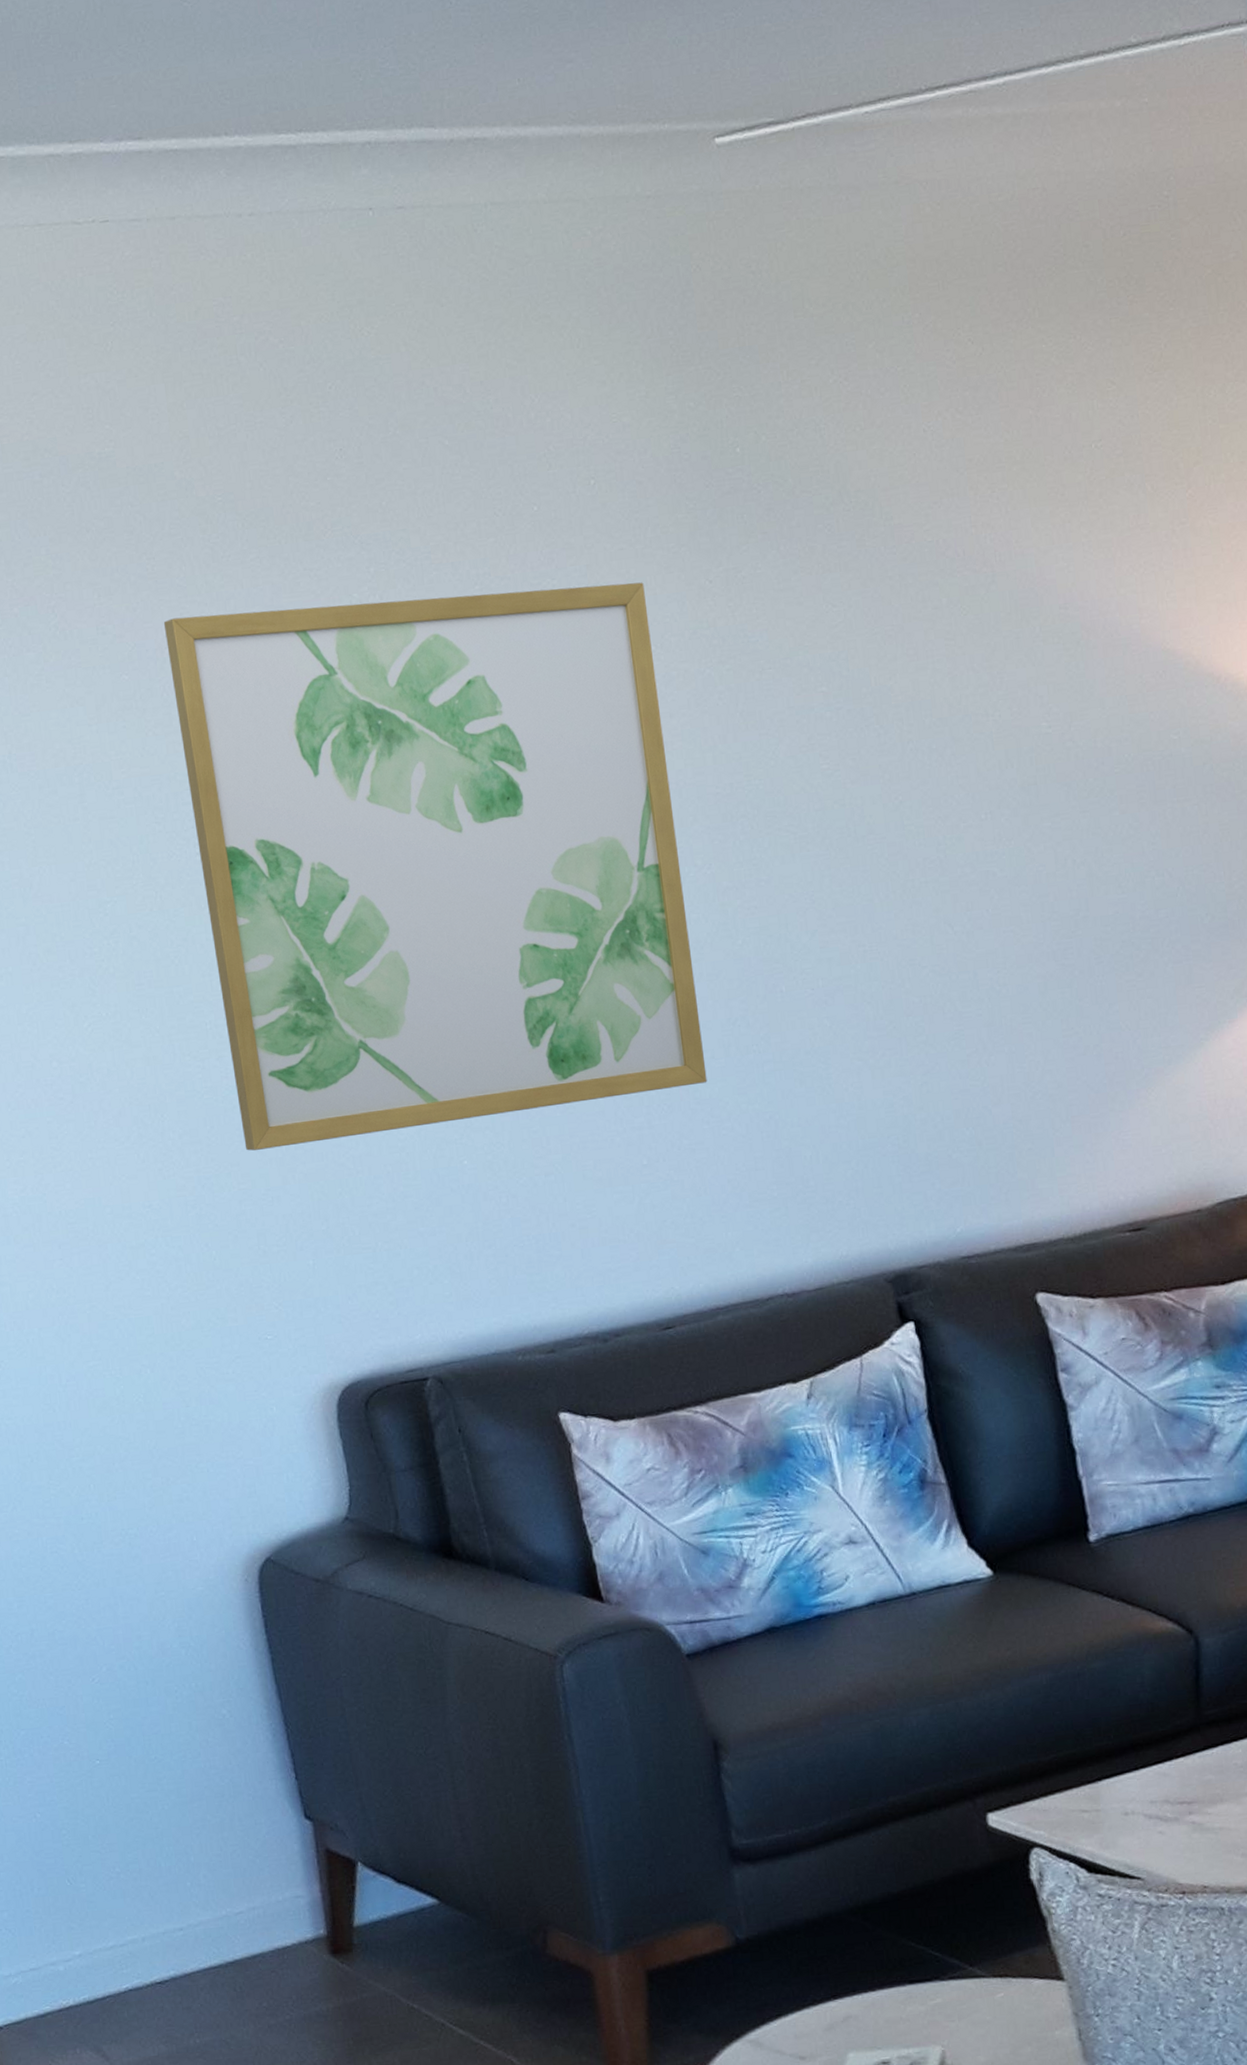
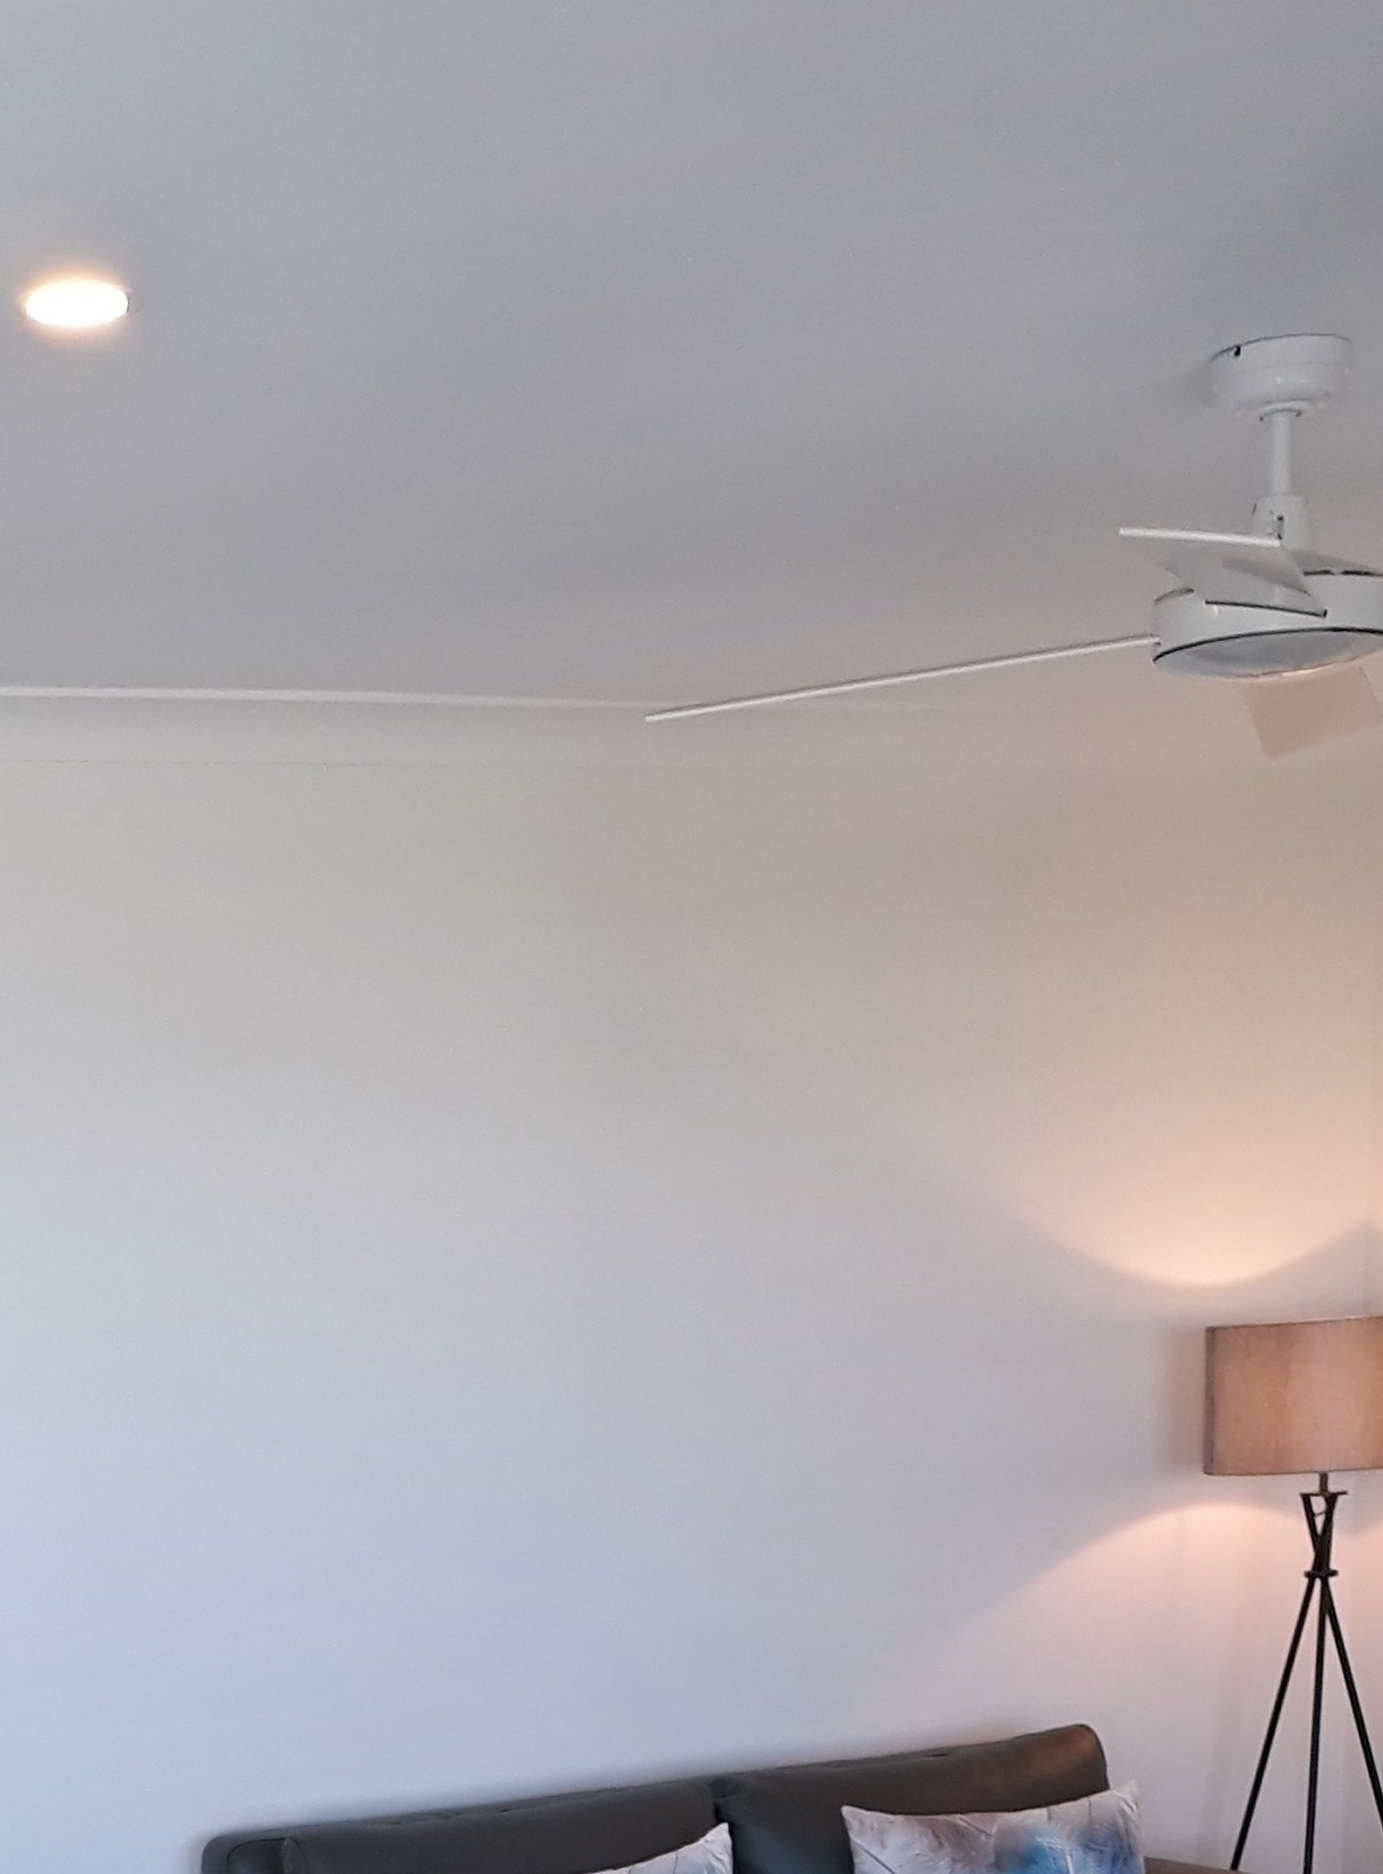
wall art: present [163,582,707,1151] -> none [106,1125,560,1620]

